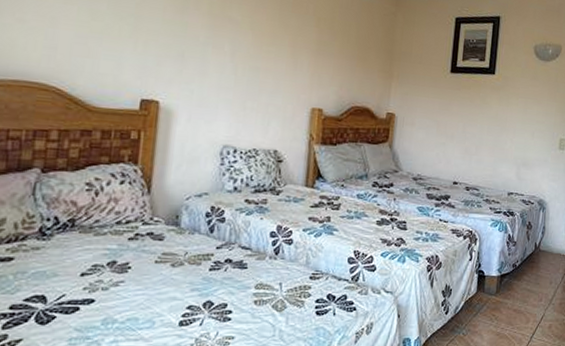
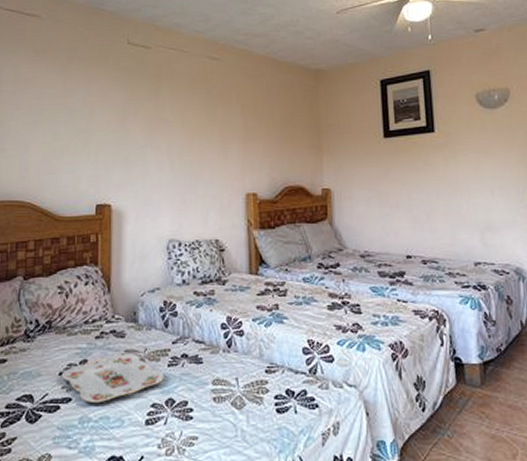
serving tray: none [84,256,205,305] -> present [62,353,164,404]

